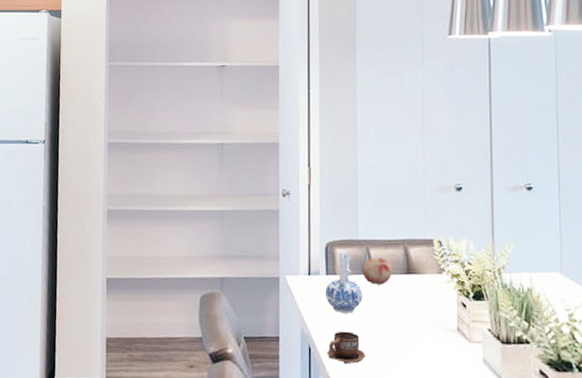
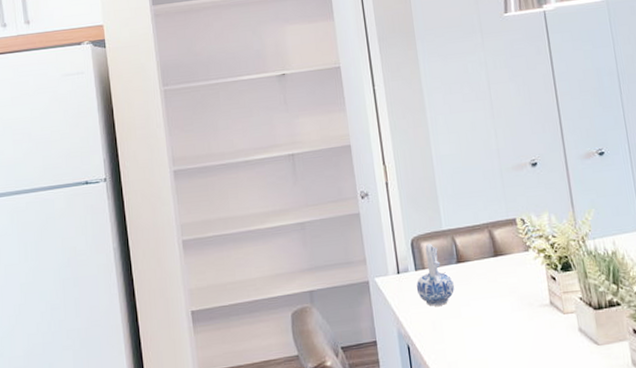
cup: present [327,331,366,364] -> none [426,323,465,357]
fruit: present [361,258,391,285] -> none [449,245,480,273]

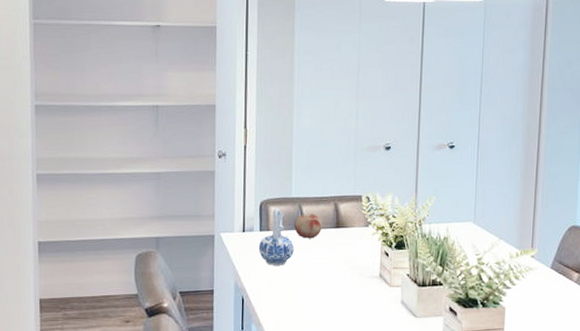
fruit: none [449,245,480,273] -> present [293,214,322,239]

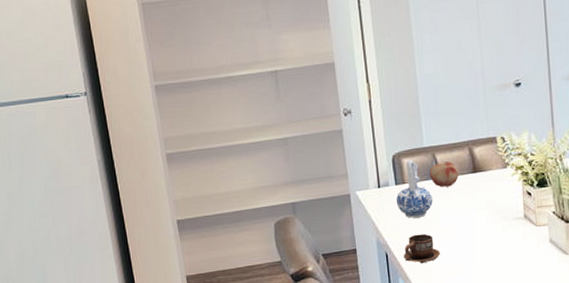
cup: none [259,282,296,312] -> present [403,234,441,264]

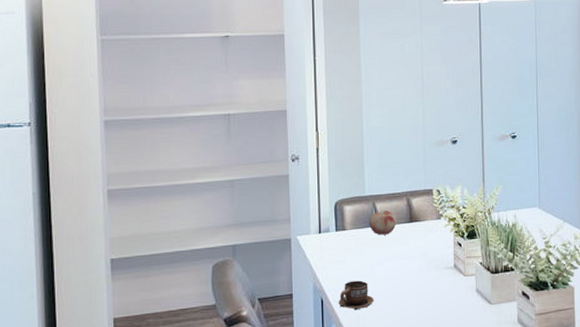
ceramic pitcher: present [396,160,433,218] -> none [336,207,370,264]

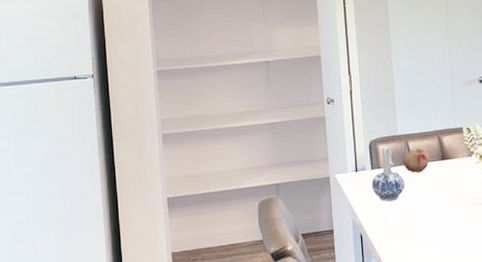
ceramic pitcher: none [336,207,370,264] -> present [372,146,405,201]
cup: present [338,280,374,311] -> none [377,216,411,246]

